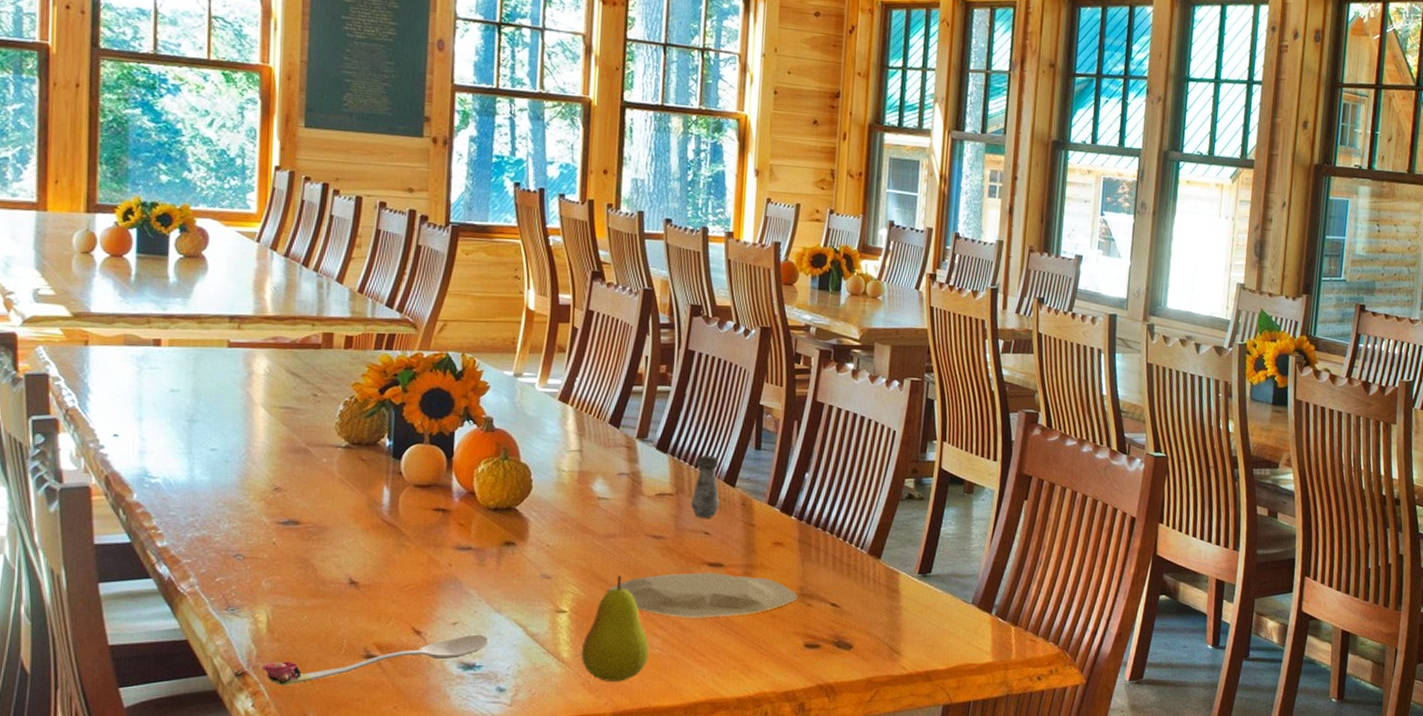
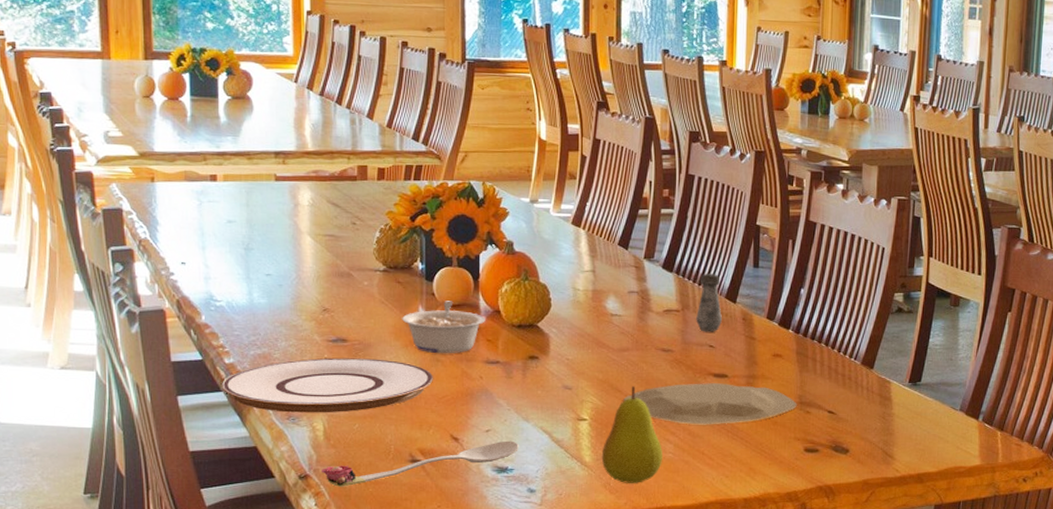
plate: none [152,542,397,603] -> present [222,358,434,413]
legume: none [364,480,458,539] -> present [402,301,485,354]

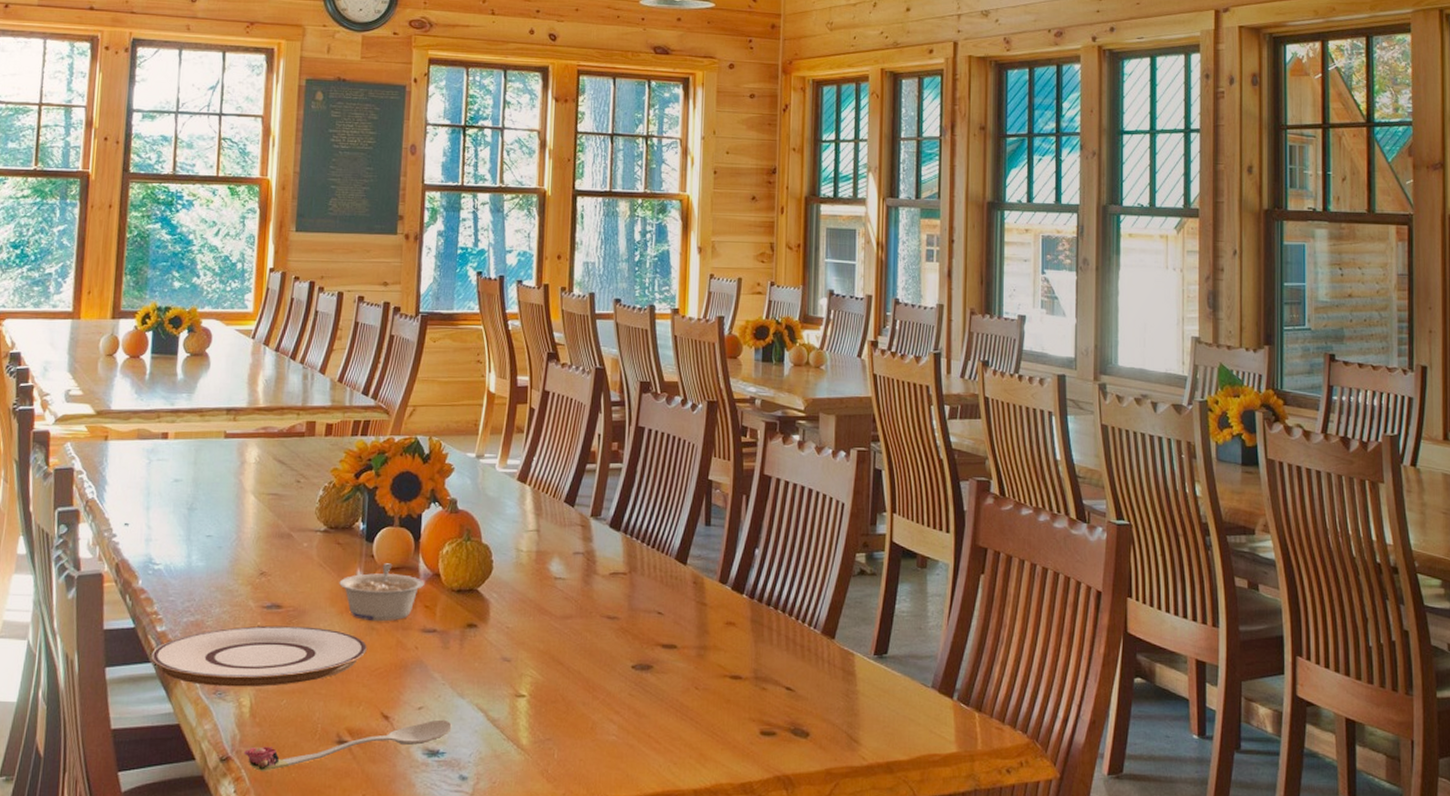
fruit: present [601,386,663,483] -> none [539,658,606,771]
plate: present [623,383,797,425] -> none [565,655,752,703]
salt shaker: present [696,274,722,332] -> none [644,533,671,598]

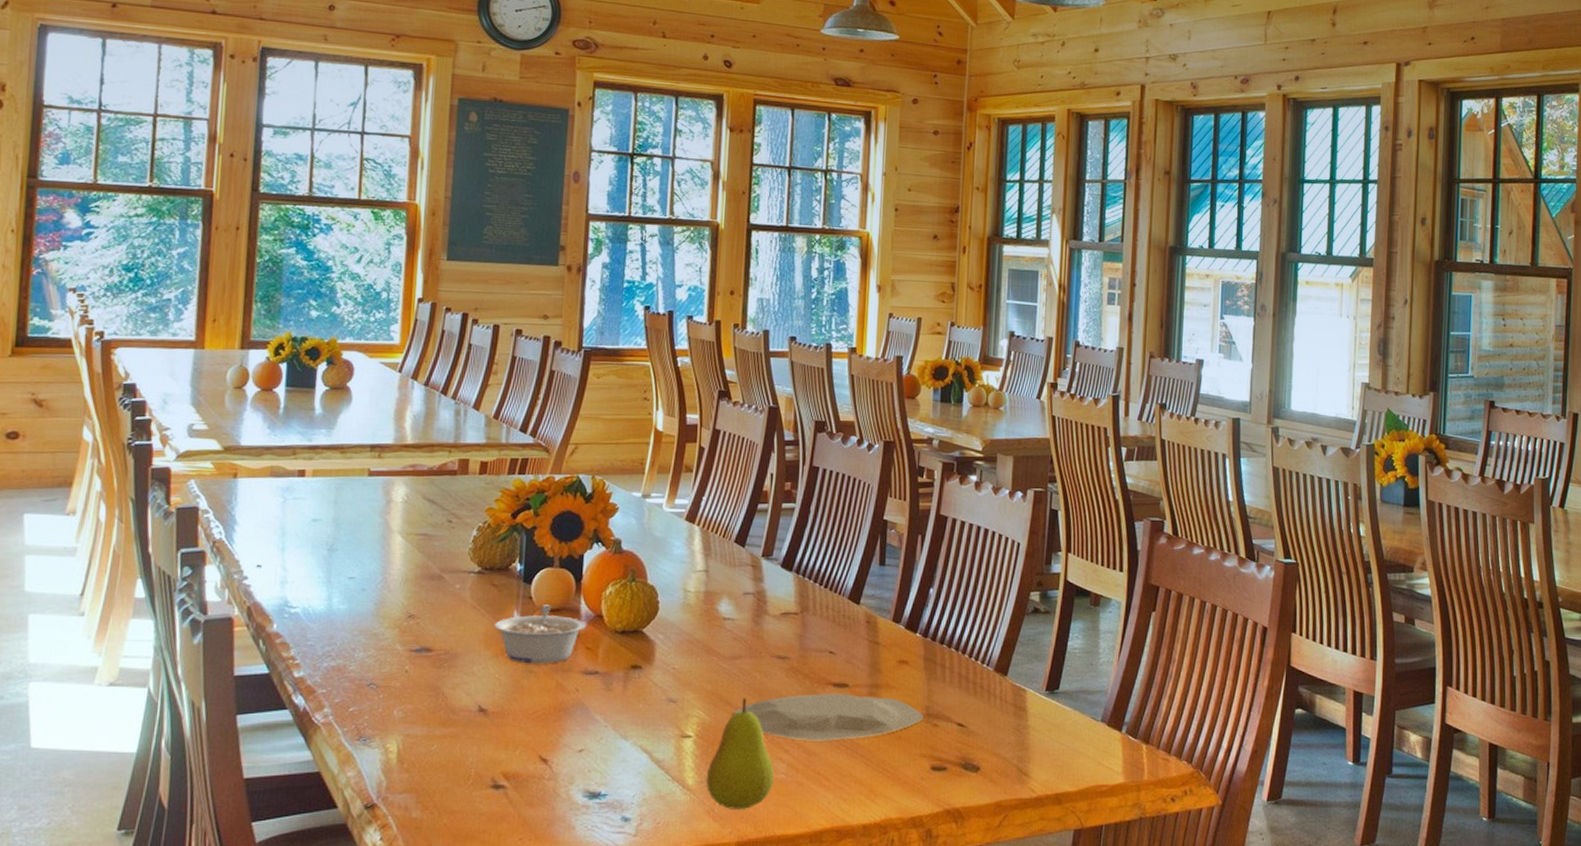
plate: present [151,625,368,687] -> none [288,669,525,733]
spoon: present [244,719,453,771] -> none [391,761,616,818]
fruit: none [539,658,606,771] -> present [706,698,775,809]
plate: none [565,655,752,703] -> present [733,694,924,741]

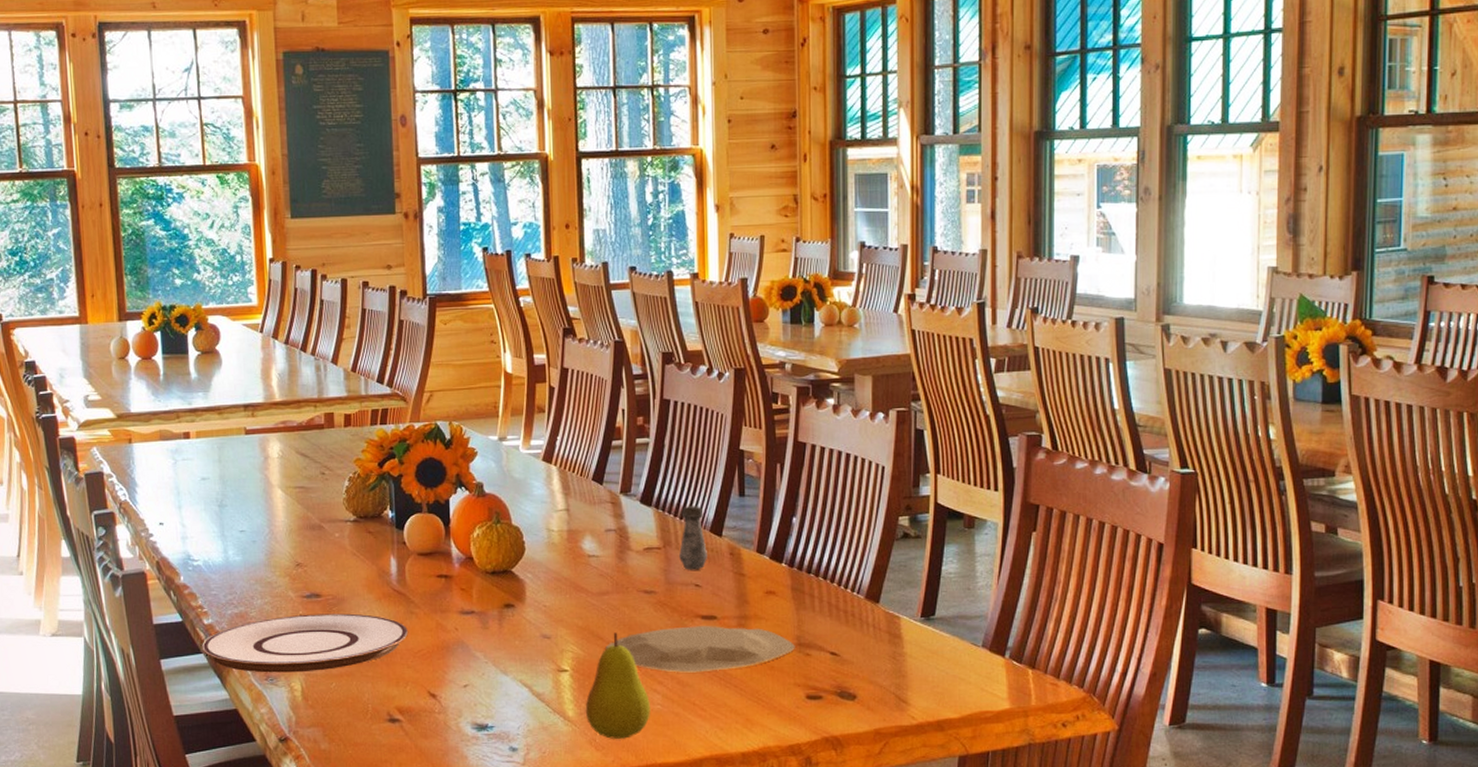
plate: none [288,669,525,733] -> present [202,613,409,673]
legume: present [494,605,586,664] -> none [374,549,458,606]
salt shaker: none [816,573,844,637] -> present [679,506,707,570]

